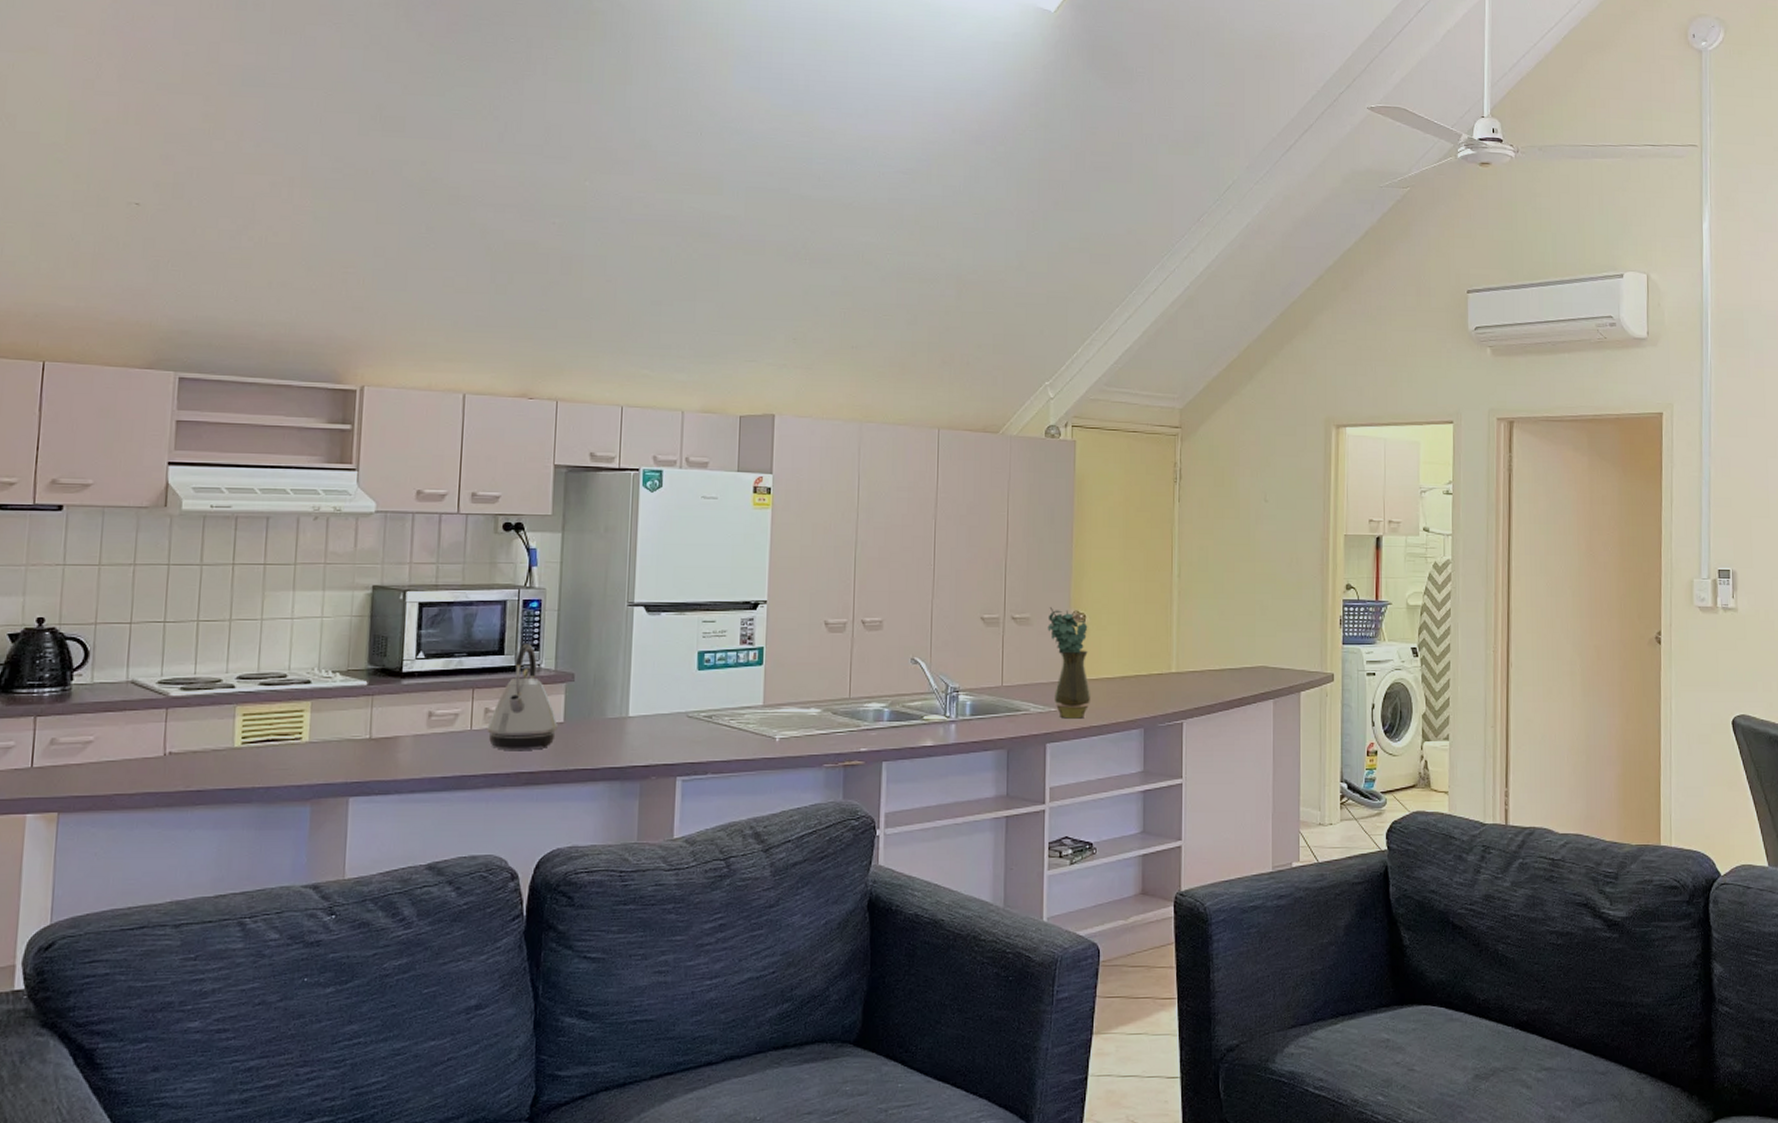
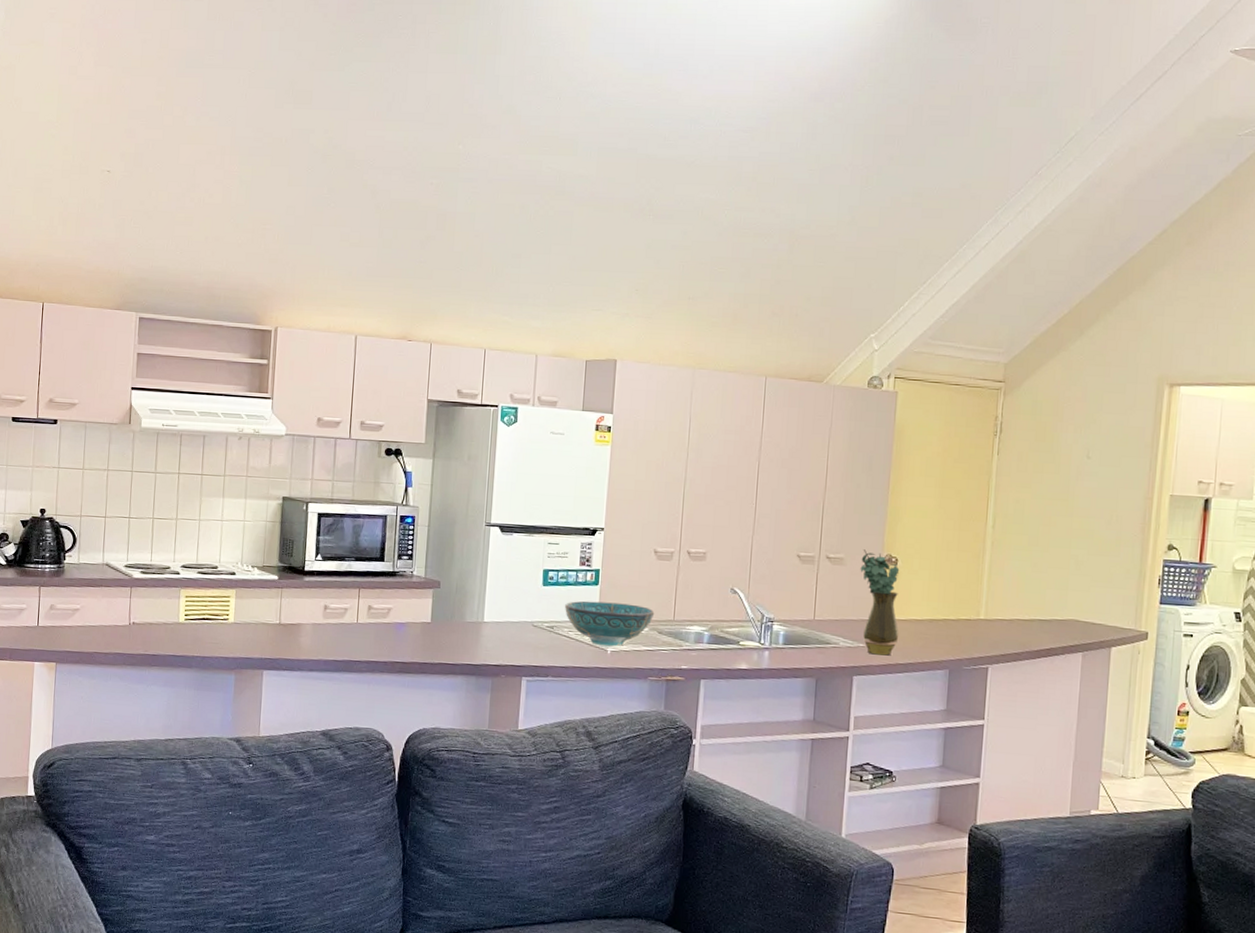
kettle: present [487,644,558,750] -> none [369,553,426,644]
bowl: none [723,683,828,733] -> present [564,600,655,647]

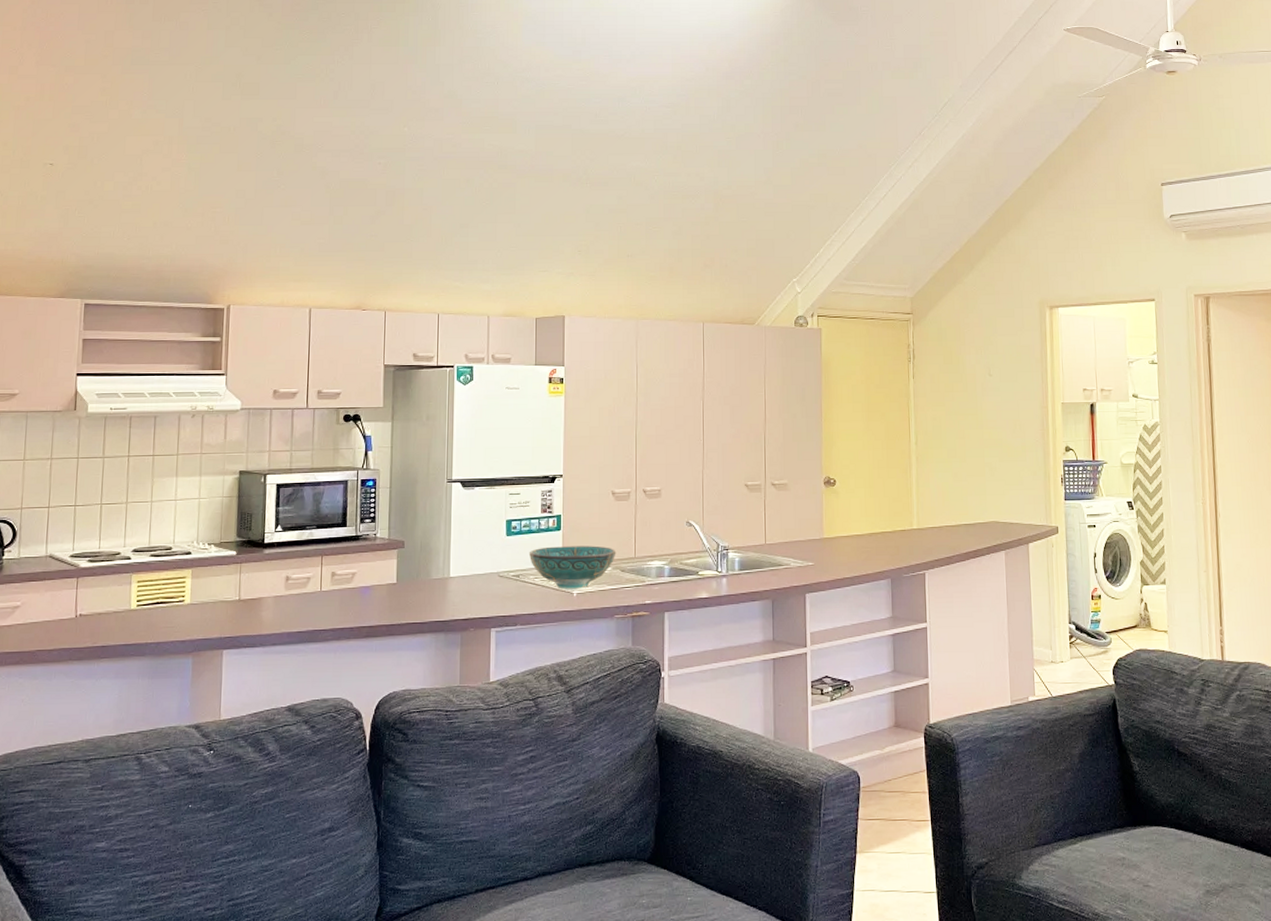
vase: present [860,549,900,656] -> none [803,474,844,572]

